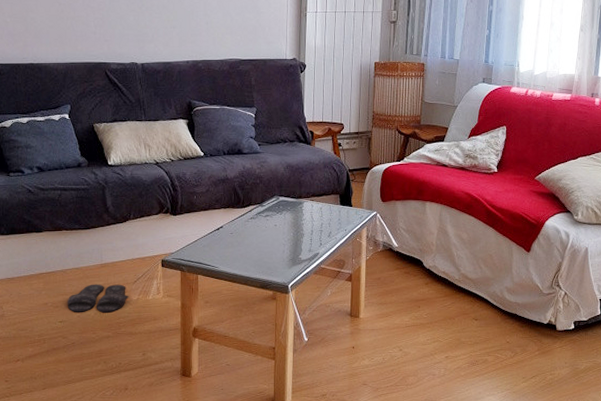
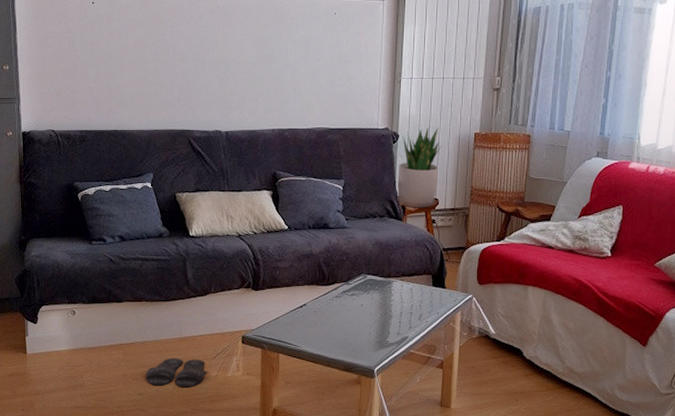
planter: none [306,57,345,133] -> present [397,127,442,208]

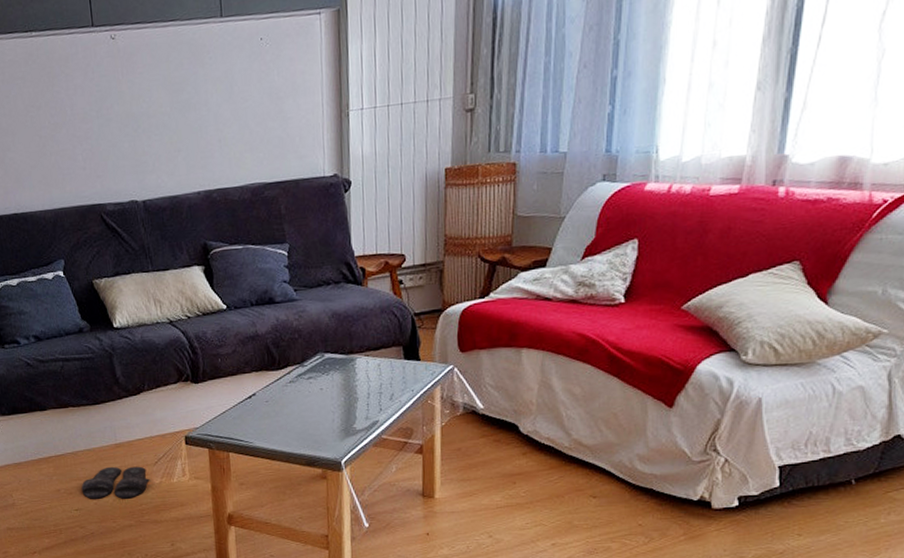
planter: present [397,127,442,208] -> none [353,166,405,269]

